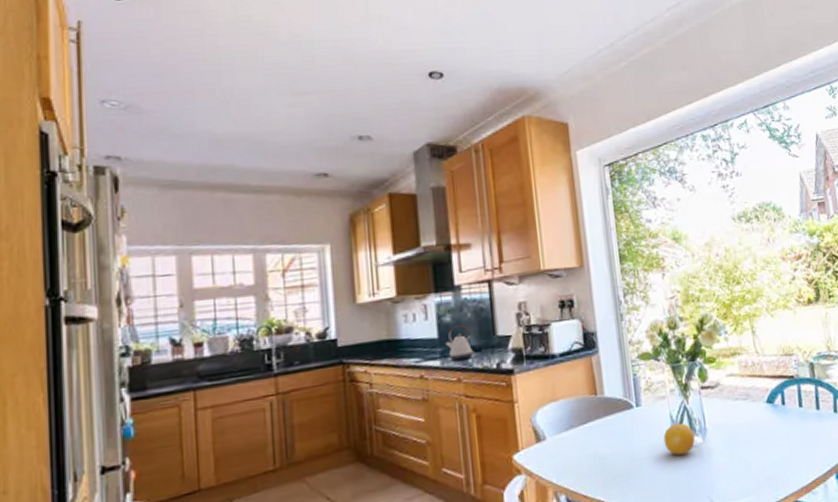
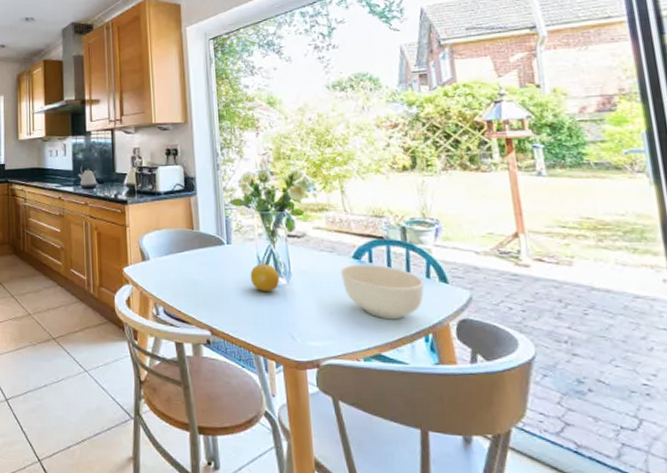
bowl: none [755,406,833,463] -> present [340,264,424,320]

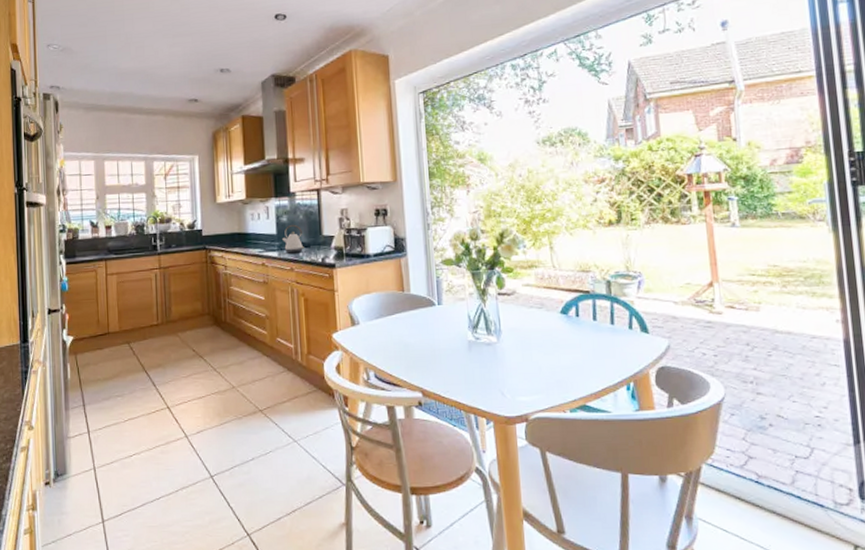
fruit: present [250,263,280,291] -> none [461,322,491,350]
bowl: present [340,264,424,320] -> none [548,318,627,371]

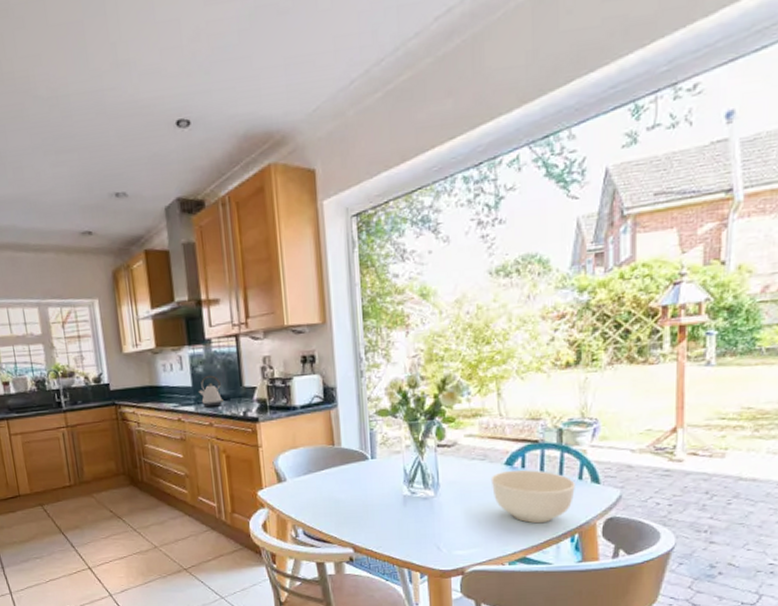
bowl: none [548,318,627,371] -> present [490,469,575,524]

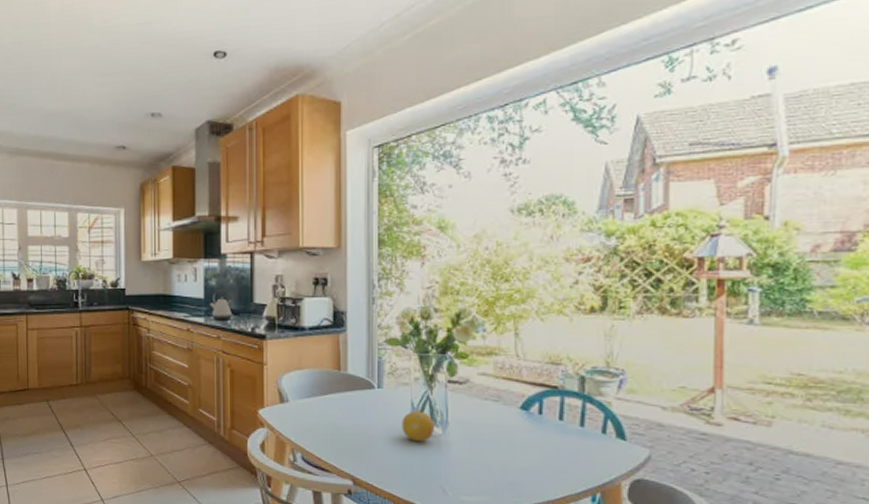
fruit: none [396,476,428,505] -> present [401,410,435,441]
bowl: present [490,469,575,524] -> none [504,415,598,477]

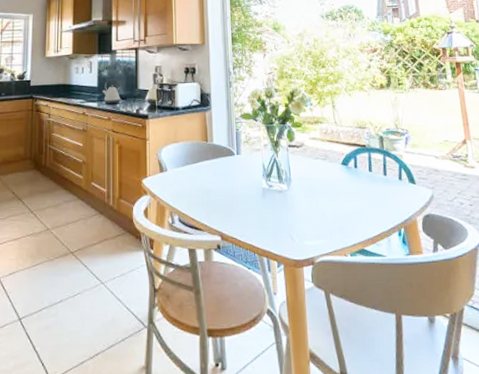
fruit: present [401,410,435,441] -> none [256,171,282,197]

